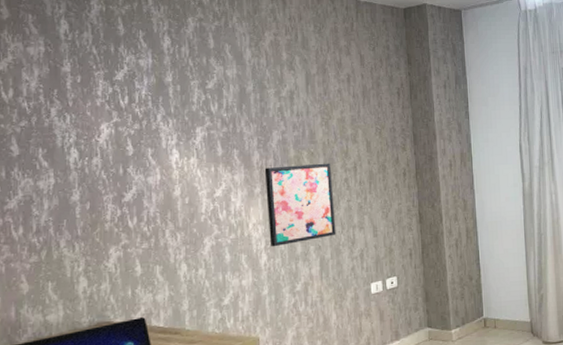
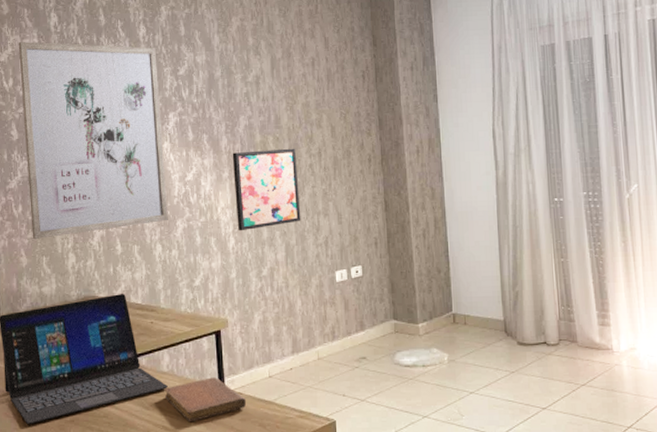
wall art: none [20,50,195,263] -> present [18,42,168,239]

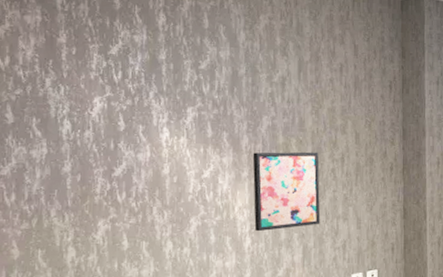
wall art: present [18,42,168,239] -> none [17,18,182,230]

